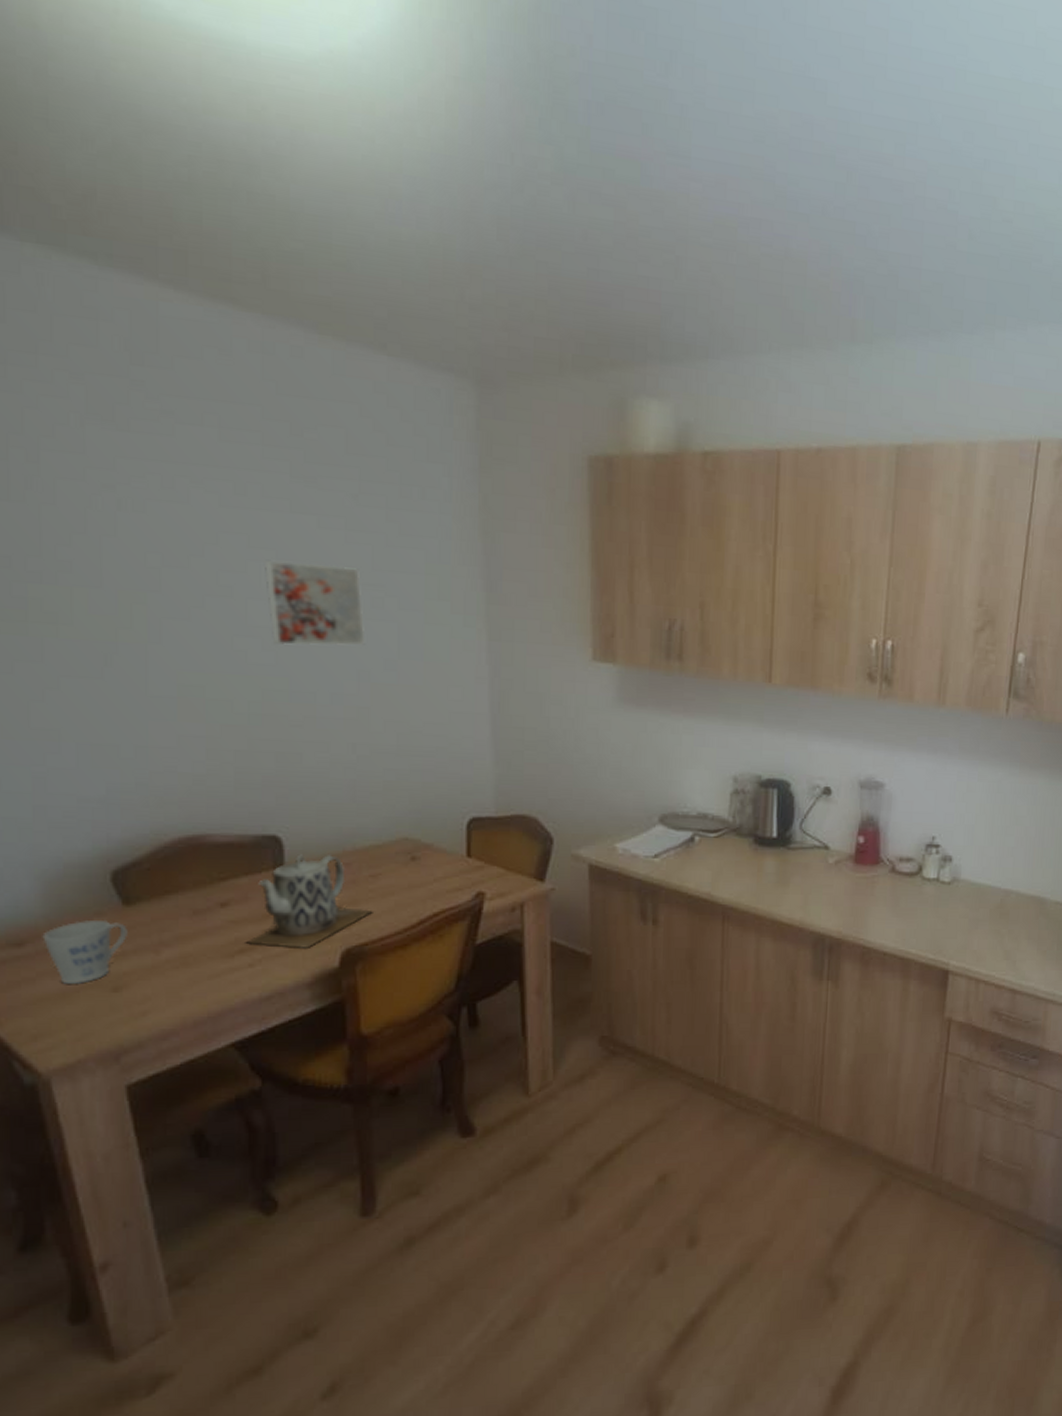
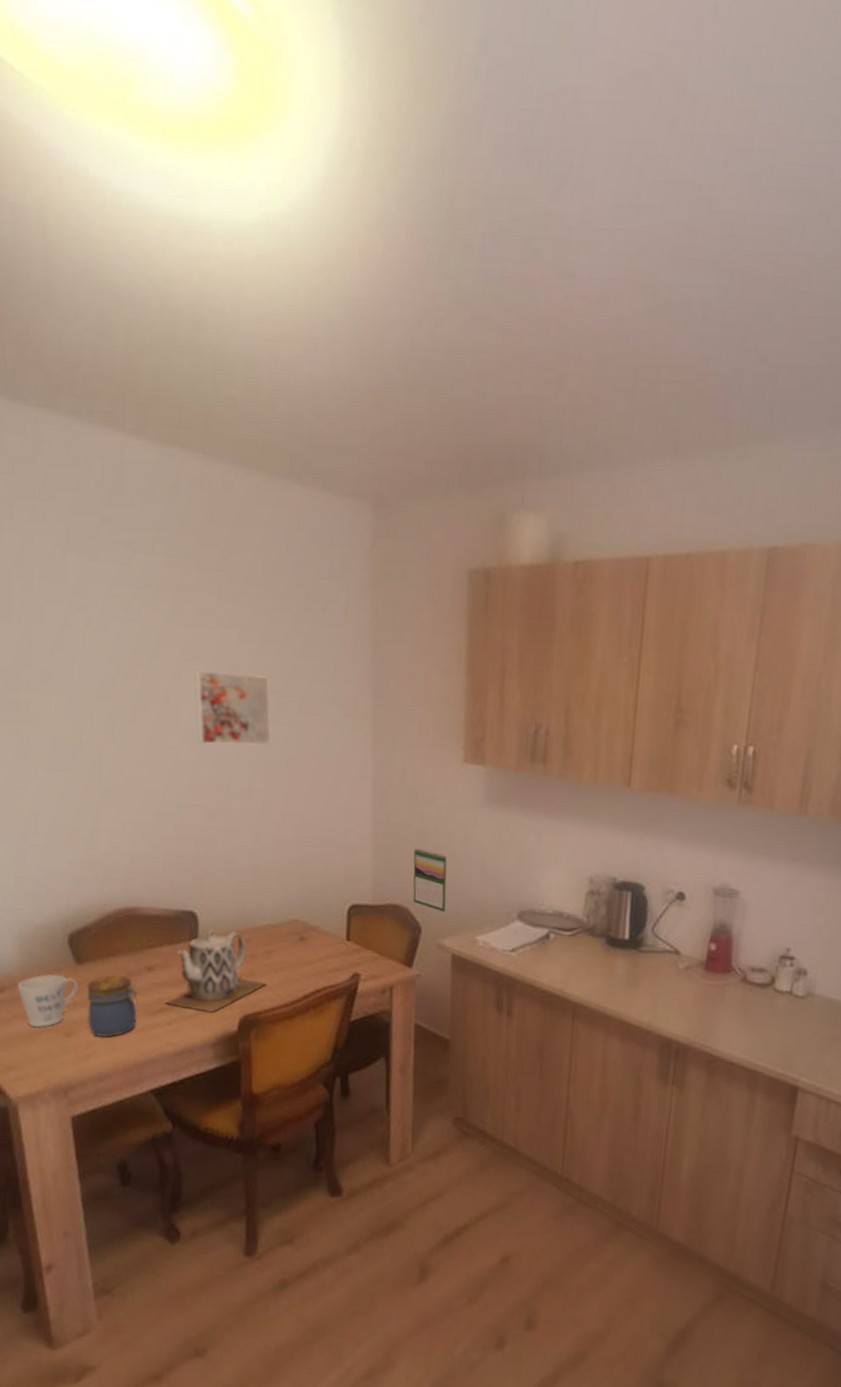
jar: none [138,914,214,988] -> present [86,975,141,1038]
calendar: none [541,753,580,821] -> present [413,847,448,913]

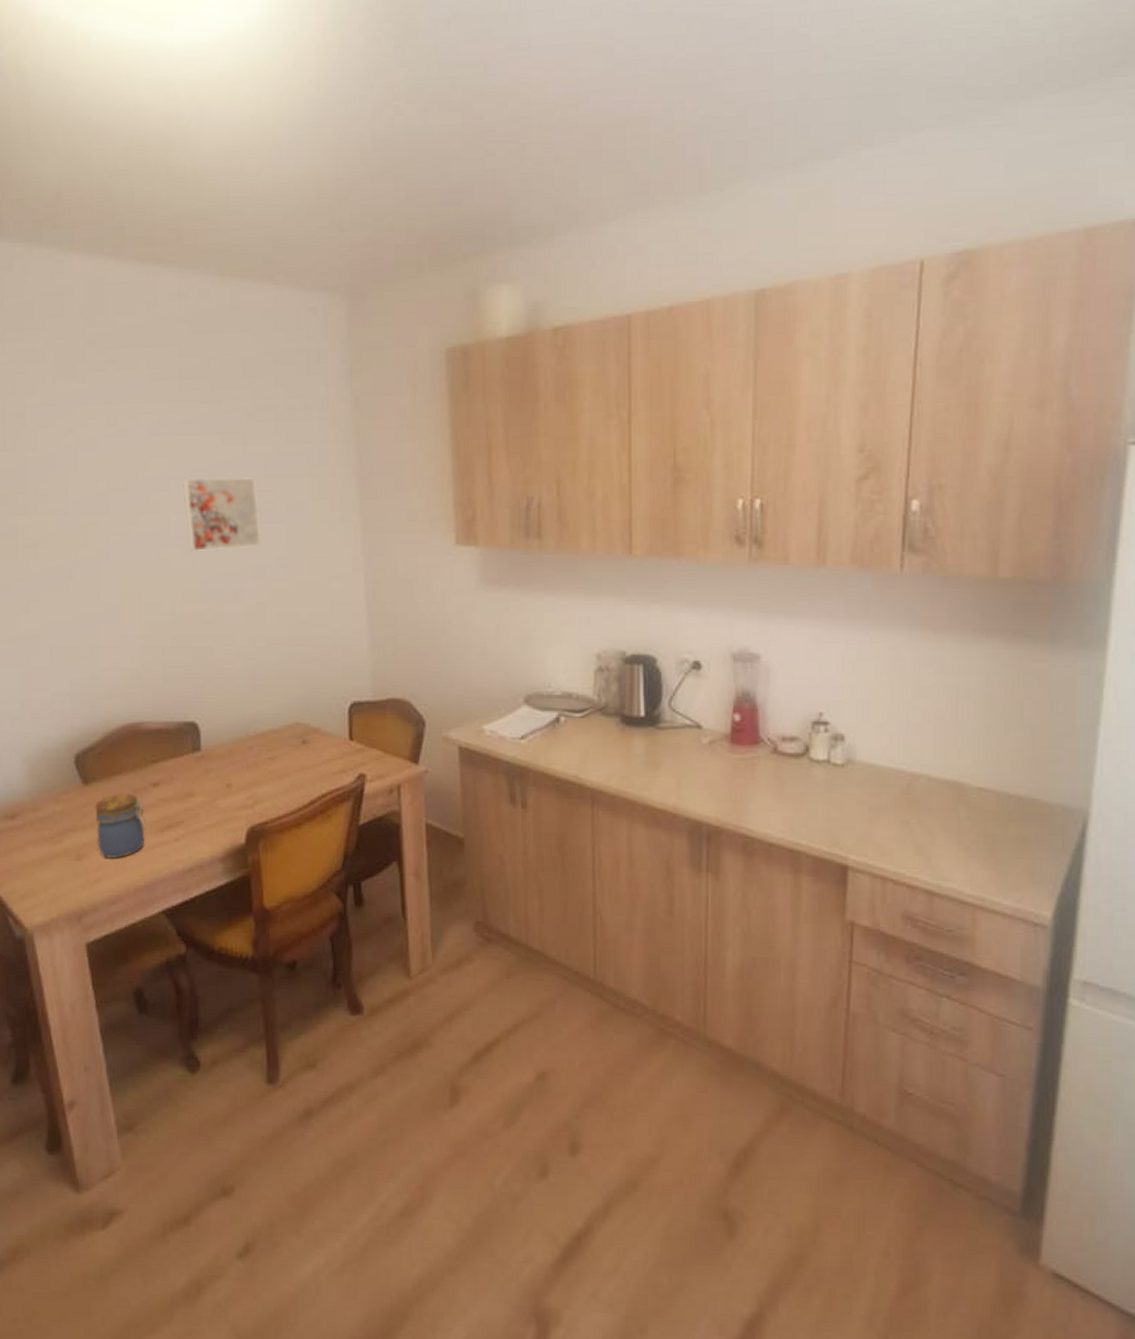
mug: present [17,974,78,1027] -> none [28,797,86,852]
teapot: present [165,929,267,1012] -> none [172,739,272,825]
calendar: present [413,847,448,913] -> none [412,637,449,703]

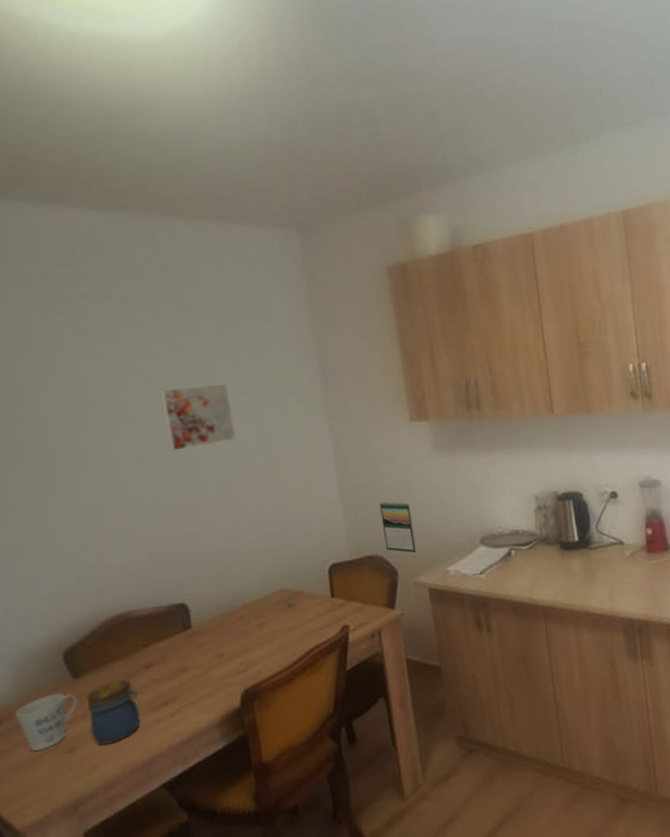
mug: none [28,797,86,852] -> present [15,692,78,751]
calendar: none [412,637,449,703] -> present [380,501,416,553]

